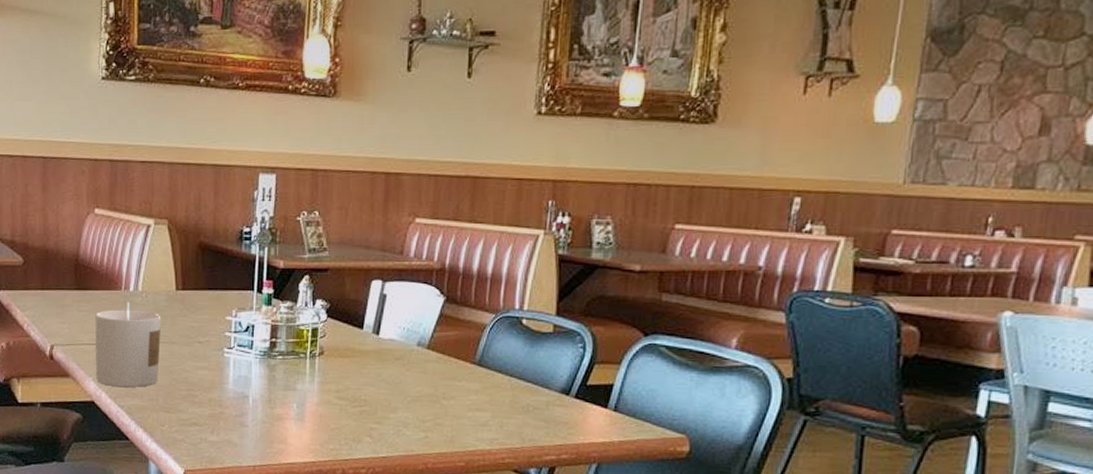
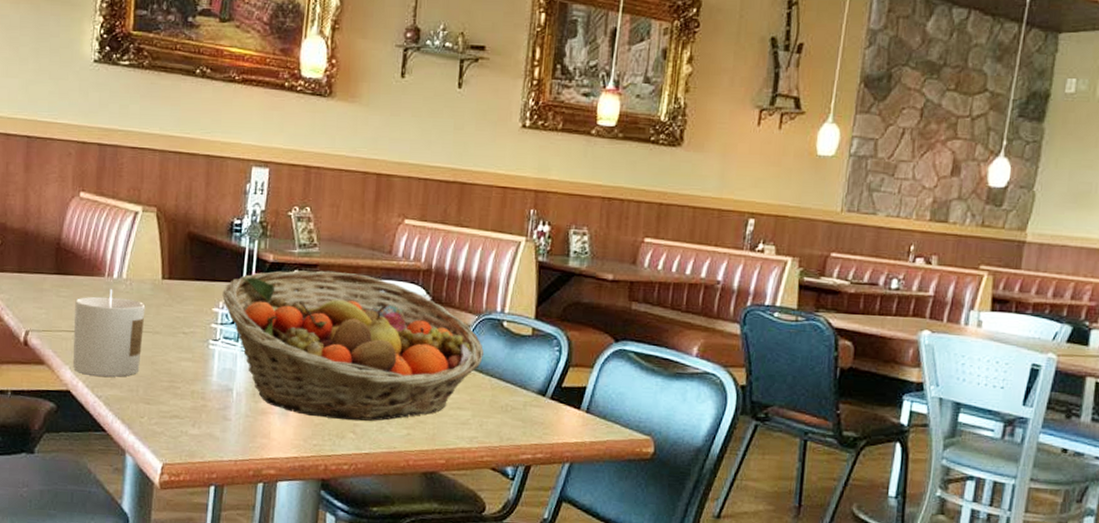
fruit basket: none [235,274,503,425] -> present [222,270,485,421]

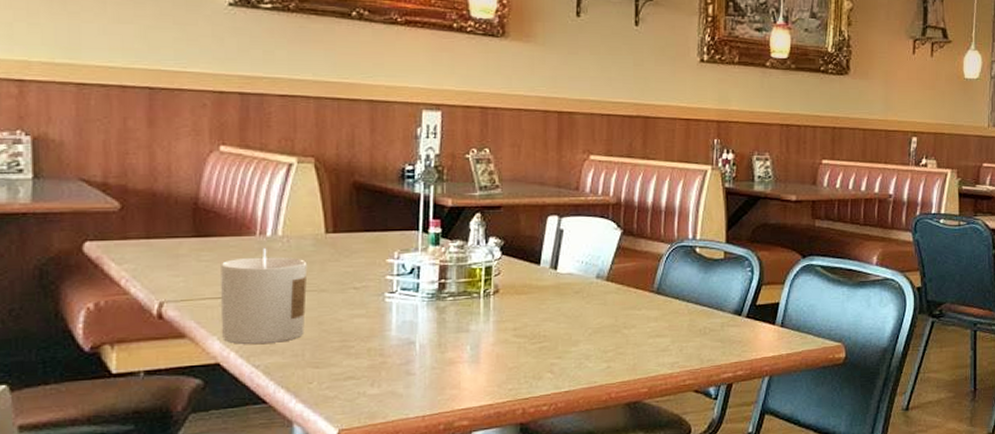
fruit basket: present [222,270,485,421] -> none [397,211,680,361]

